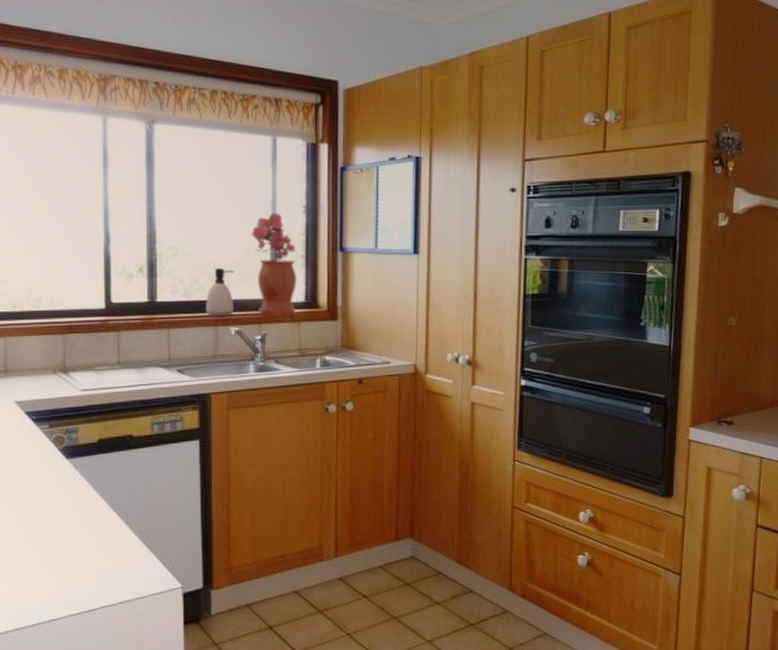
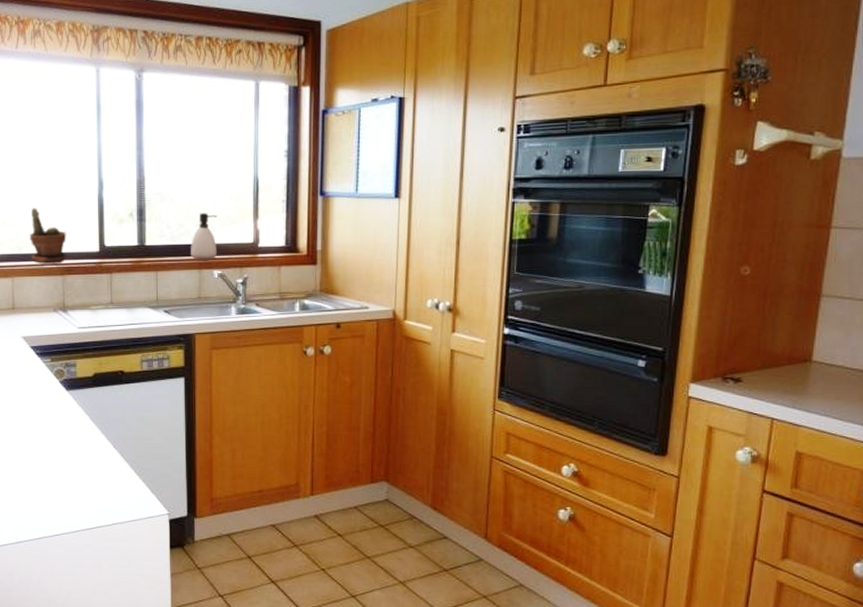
potted plant: none [25,262,69,324] -> present [29,207,67,266]
potted flower: present [251,212,297,319] -> none [234,157,277,263]

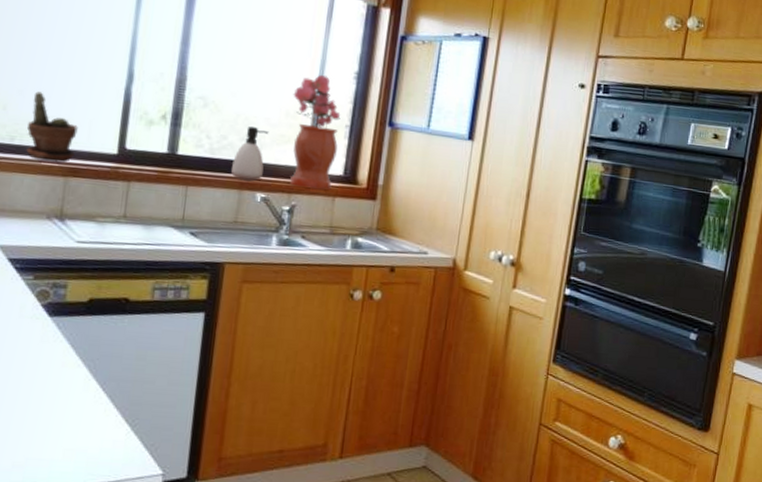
potted flower: none [234,157,277,263] -> present [290,74,341,191]

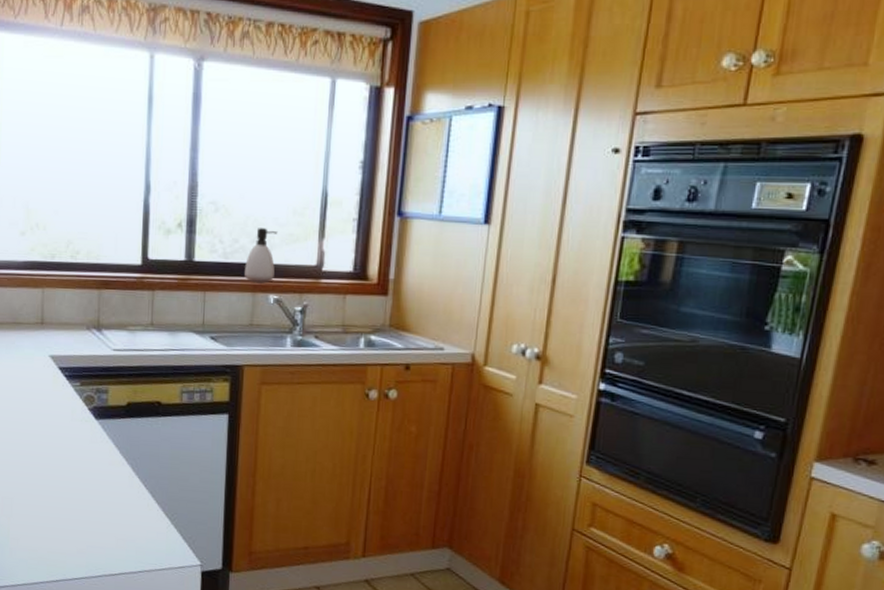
potted plant: present [26,91,78,164] -> none [63,210,106,278]
potted flower: present [290,74,341,191] -> none [299,167,348,289]

